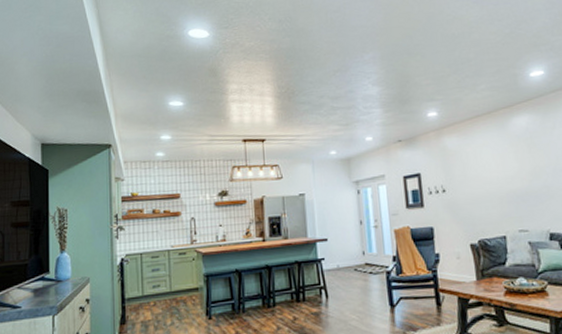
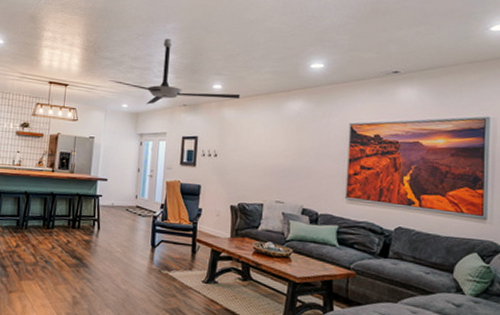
ceiling fan: none [310,69,460,147] -> present [108,38,241,105]

